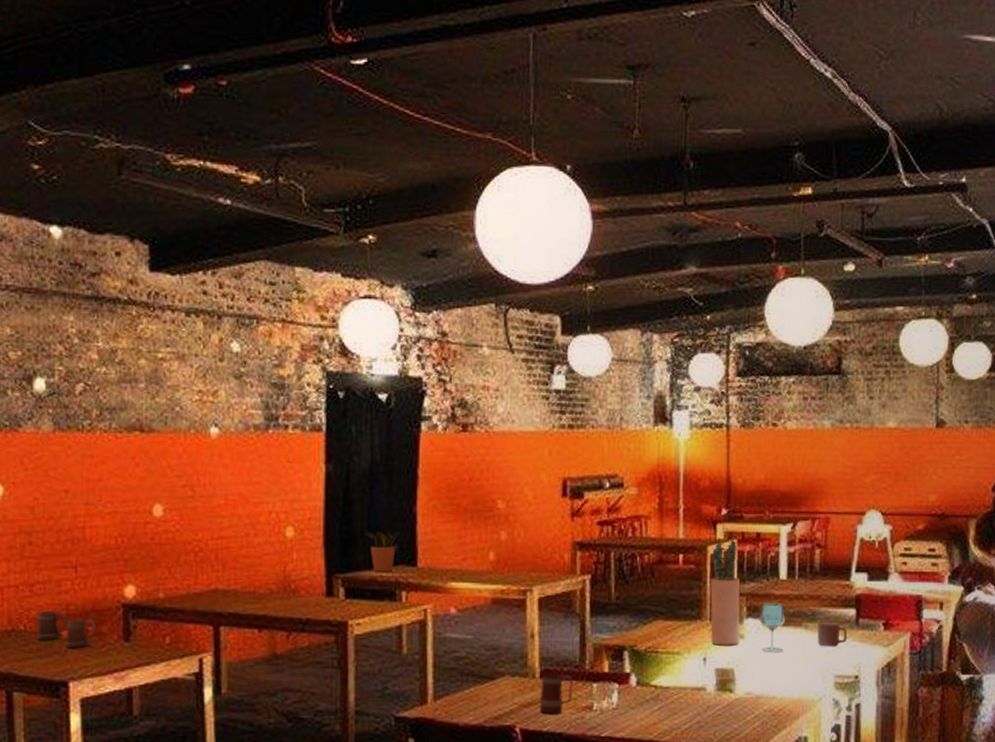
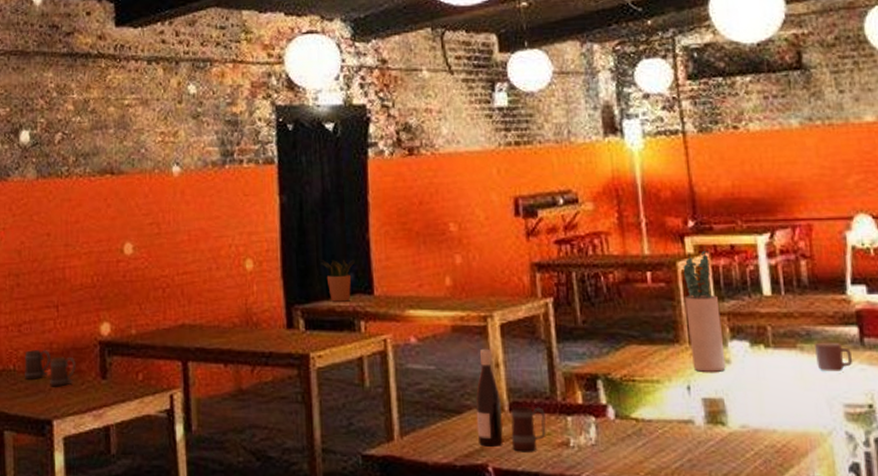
bottle: none [508,620,533,710] -> present [476,348,503,447]
wine glass: present [759,602,786,654] -> none [745,321,777,380]

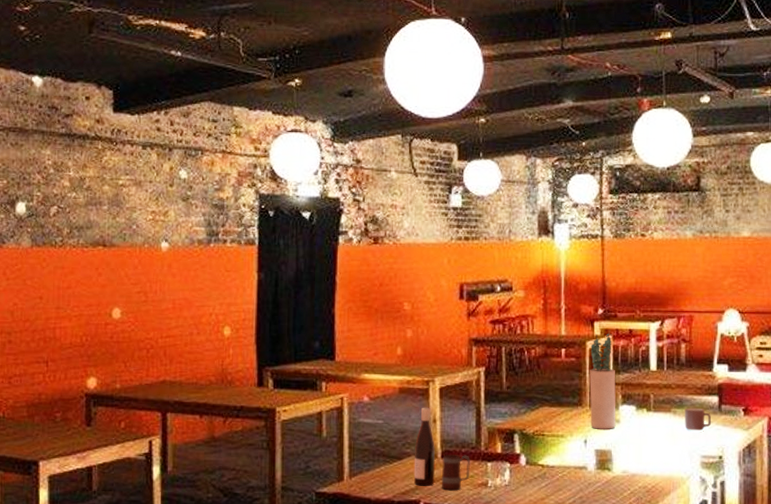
beer mug: present [24,350,51,379] -> none [14,400,39,426]
beer mug: present [49,356,77,387] -> none [37,406,64,433]
potted plant: present [320,259,355,302] -> none [291,329,321,365]

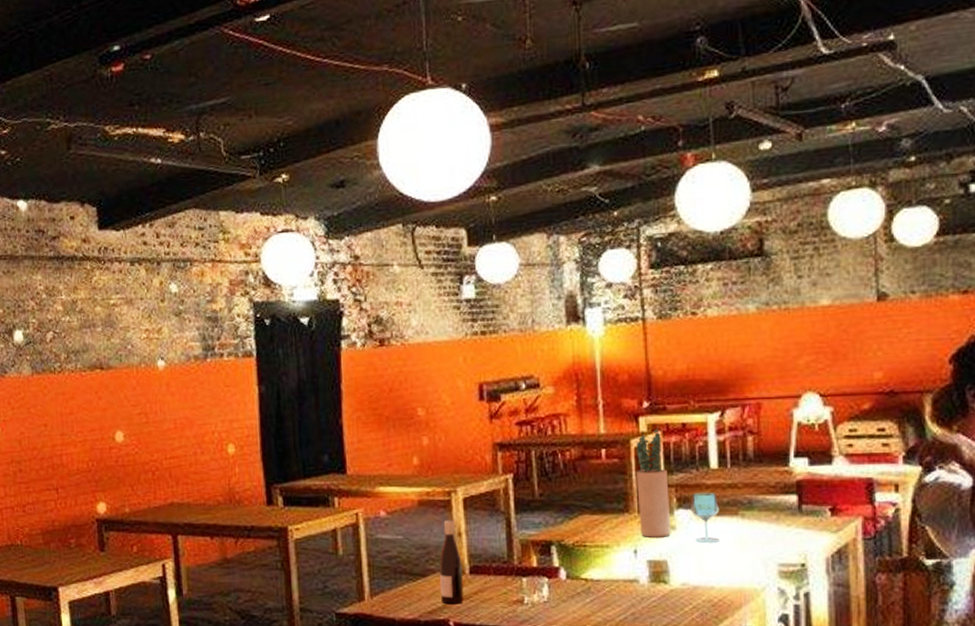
beer mug: present [441,453,470,491] -> none [471,569,503,609]
wine glass: none [633,390,657,436] -> present [690,492,720,544]
mug: present [684,407,712,432] -> none [754,509,790,537]

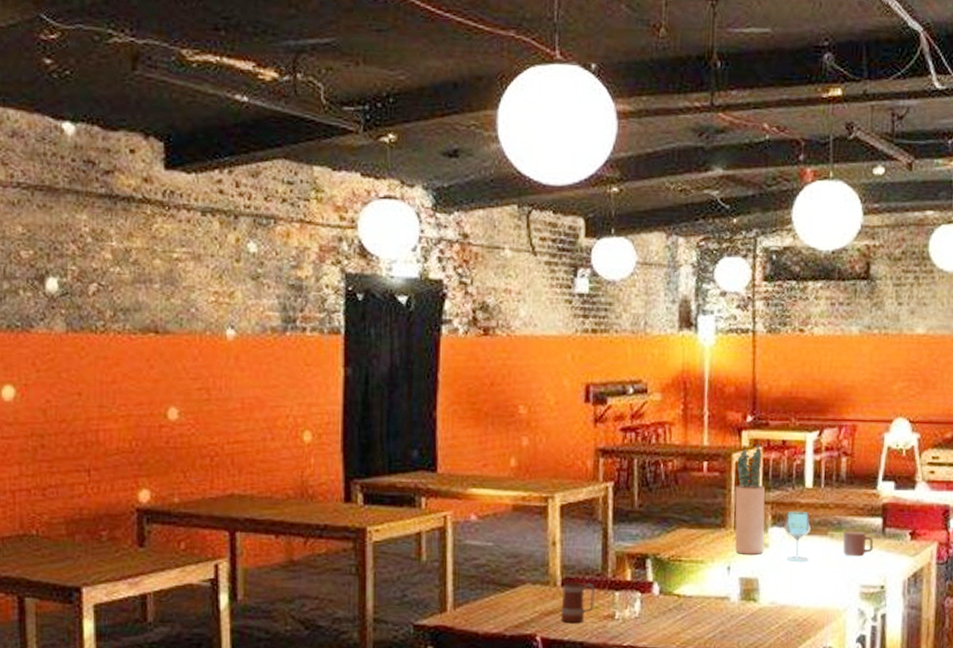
bottle: present [439,520,464,605] -> none [528,527,554,618]
beer mug: none [471,569,503,609] -> present [560,581,595,624]
mug: none [754,509,790,537] -> present [842,530,874,558]

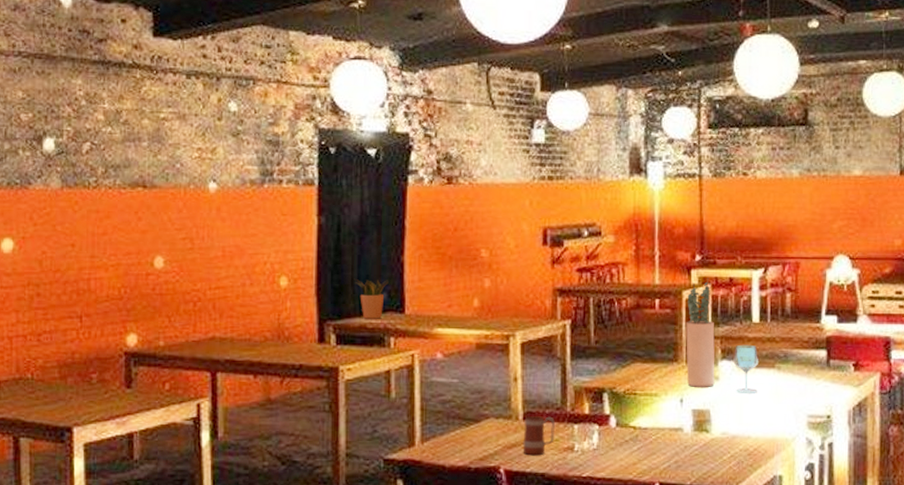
potted plant: none [384,435,420,478] -> present [355,279,389,319]
mug: present [842,530,874,558] -> none [789,363,819,389]

